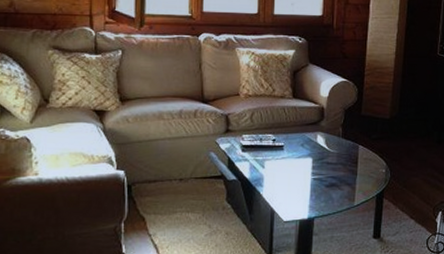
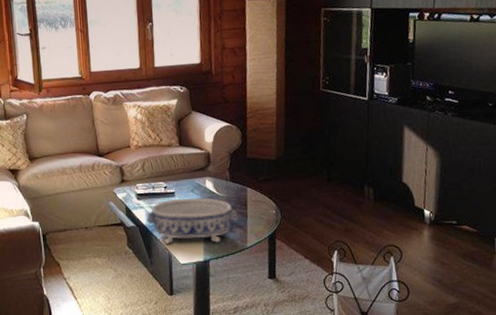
decorative bowl: none [250,152,347,200] -> present [146,198,238,244]

